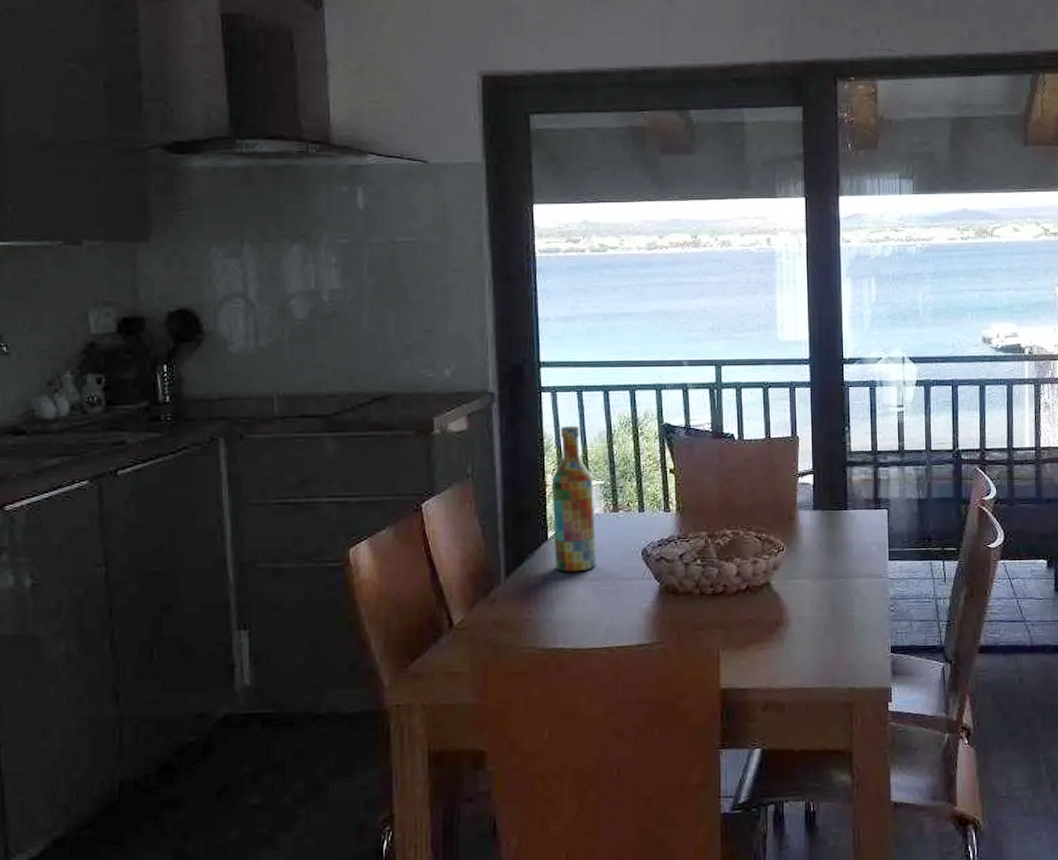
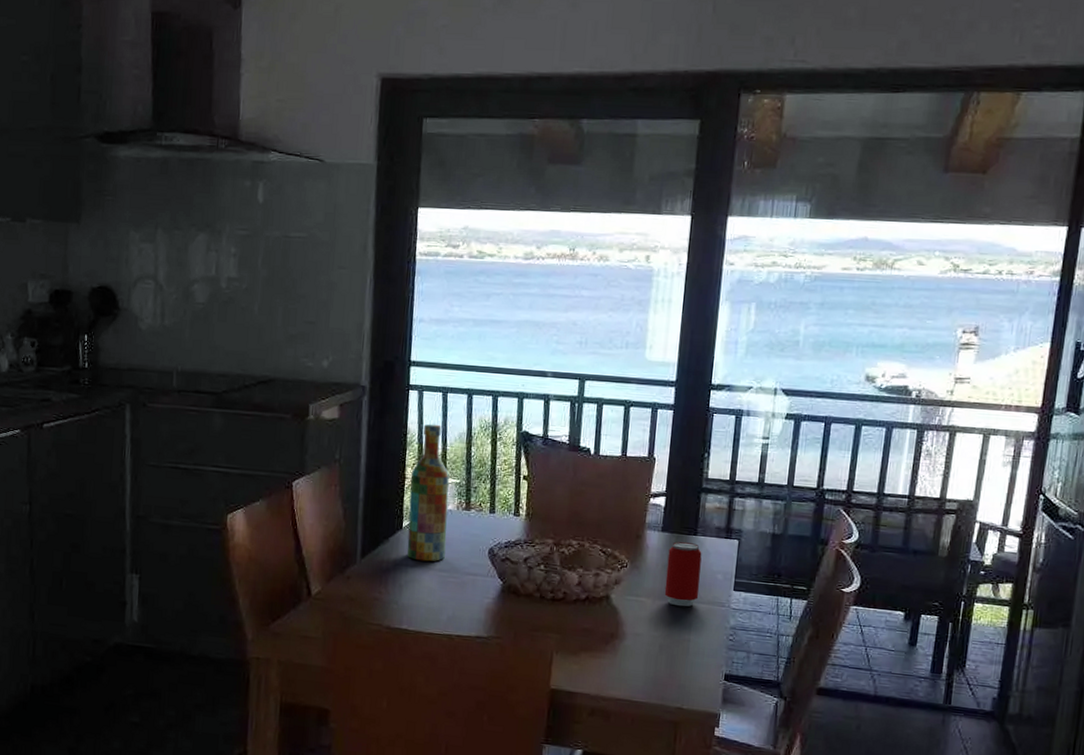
beverage can: none [822,518,857,584] -> present [664,542,702,607]

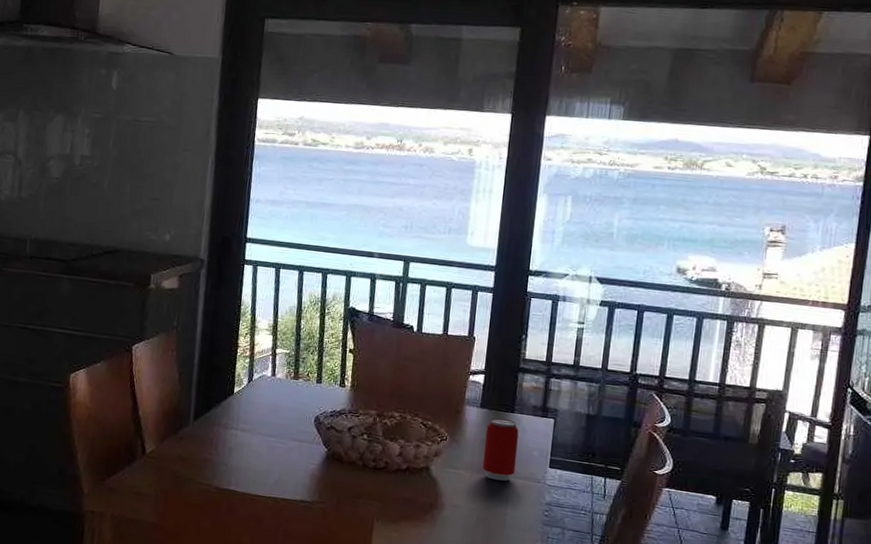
wine bottle: present [407,424,450,562] -> none [237,296,280,427]

